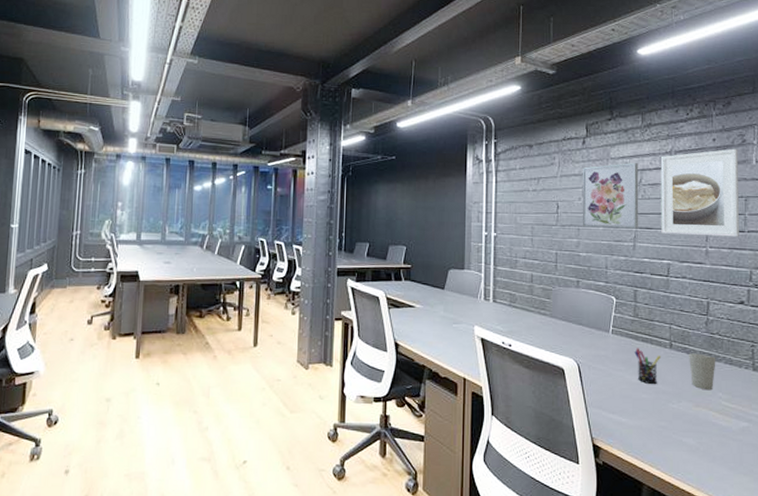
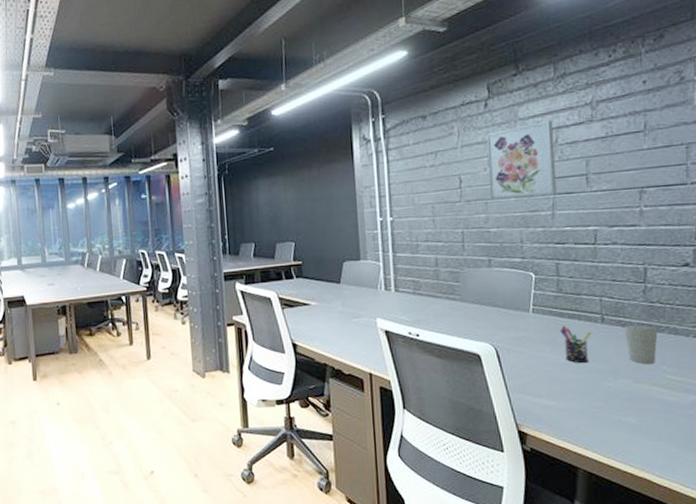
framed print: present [660,148,739,237] -> none [579,88,681,197]

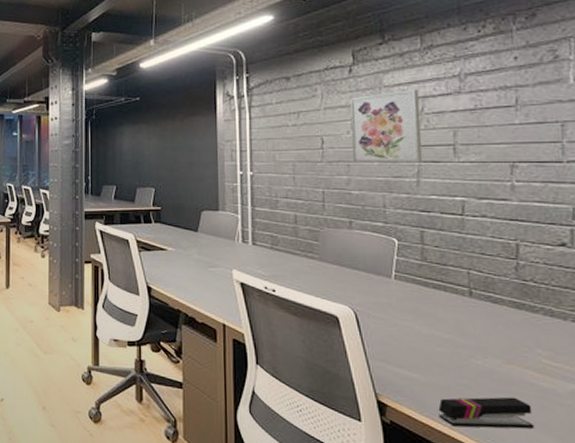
pen holder: present [560,325,592,363] -> none [424,295,459,336]
stapler: none [574,413,660,447] -> present [438,397,535,429]
cup: present [624,325,658,365] -> none [494,302,532,346]

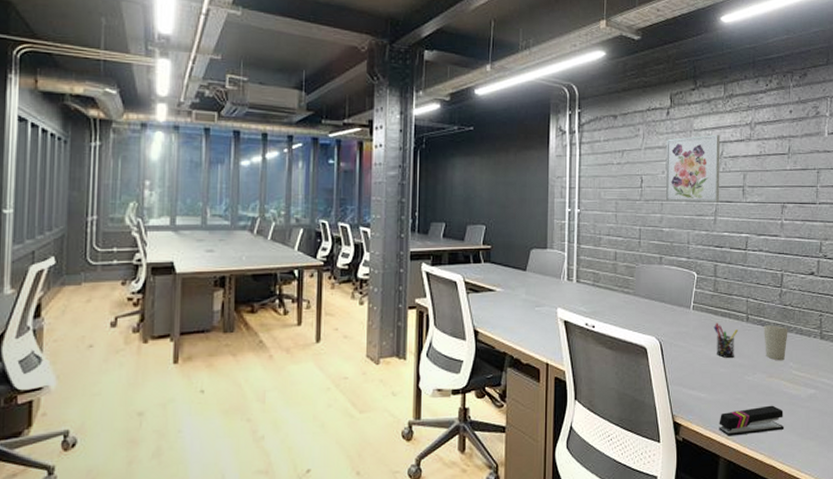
pen holder: none [424,295,459,336] -> present [713,322,739,358]
cup: none [494,302,532,346] -> present [764,325,788,361]

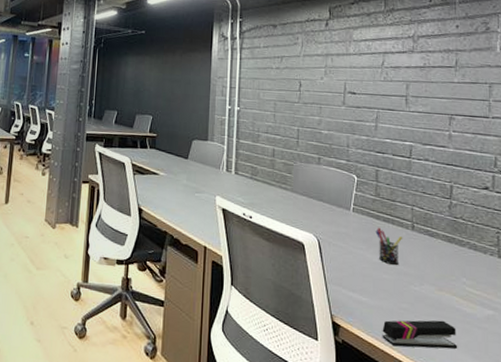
wall art: present [665,135,720,203] -> none [324,45,381,110]
cup: present [764,325,788,361] -> none [431,236,460,275]

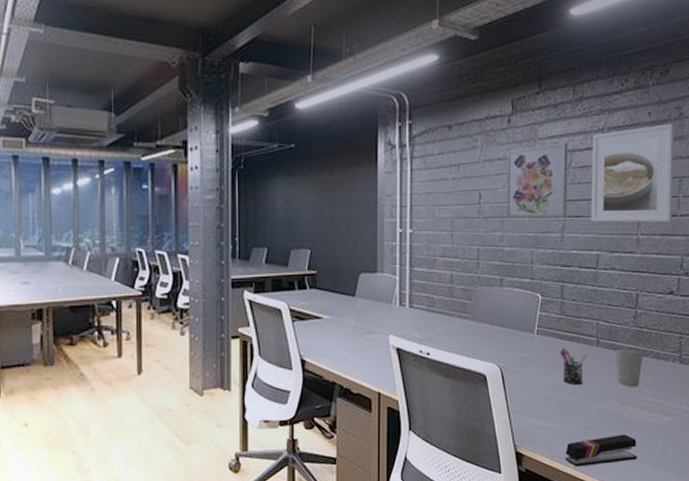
wall art: none [324,45,381,110] -> present [506,143,568,219]
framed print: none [403,35,483,123] -> present [591,123,675,223]
cup: none [431,236,460,275] -> present [616,349,643,387]

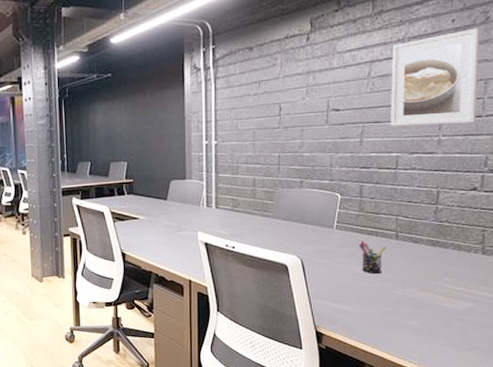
wall art: present [506,143,568,219] -> none [306,55,368,127]
stapler: present [565,434,638,467] -> none [364,318,437,346]
cup: present [616,349,643,387] -> none [415,241,444,276]

